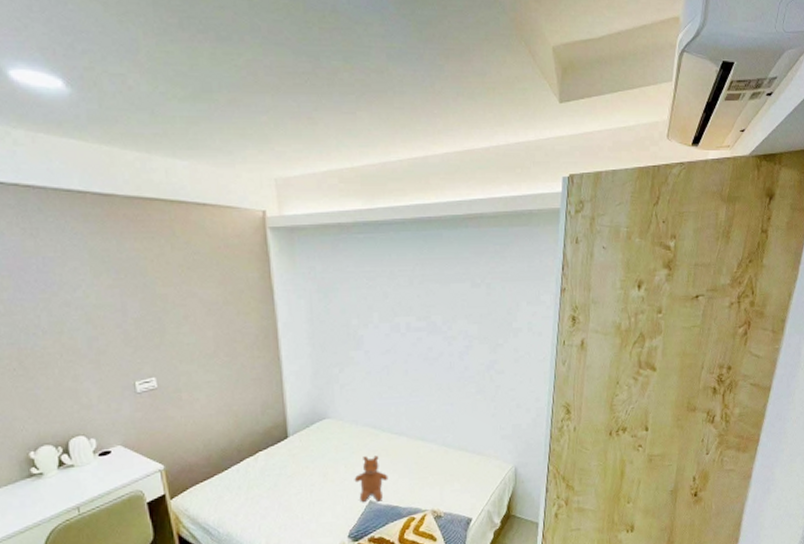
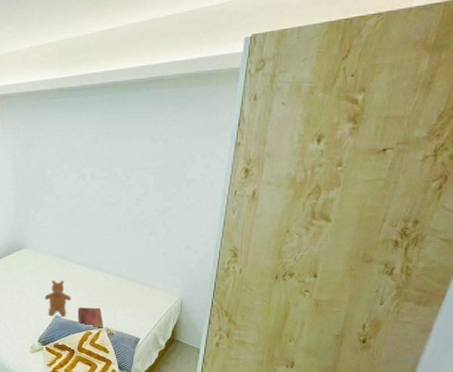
diary: none [397,485,430,515] -> present [78,307,104,331]

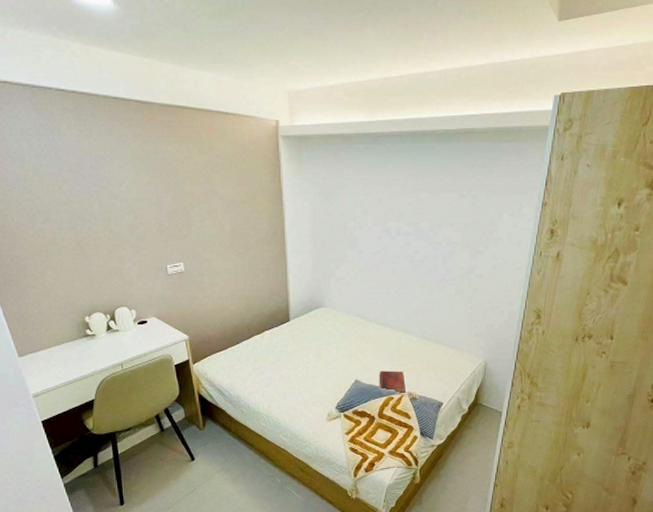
teddy bear: present [44,280,71,317] -> none [343,342,373,381]

